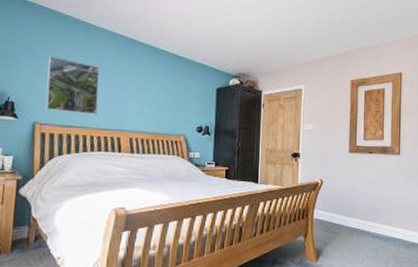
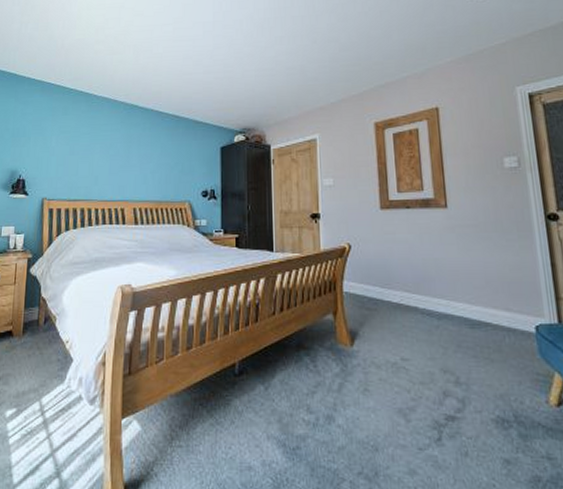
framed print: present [46,56,100,115] -> none [53,131,103,186]

